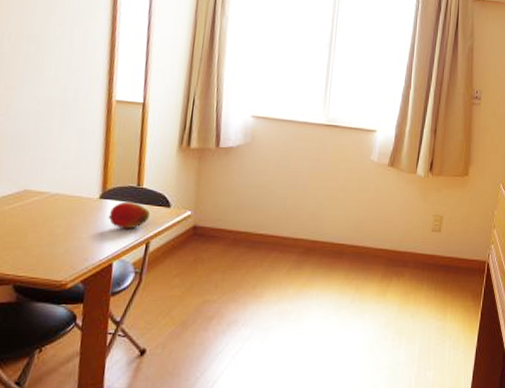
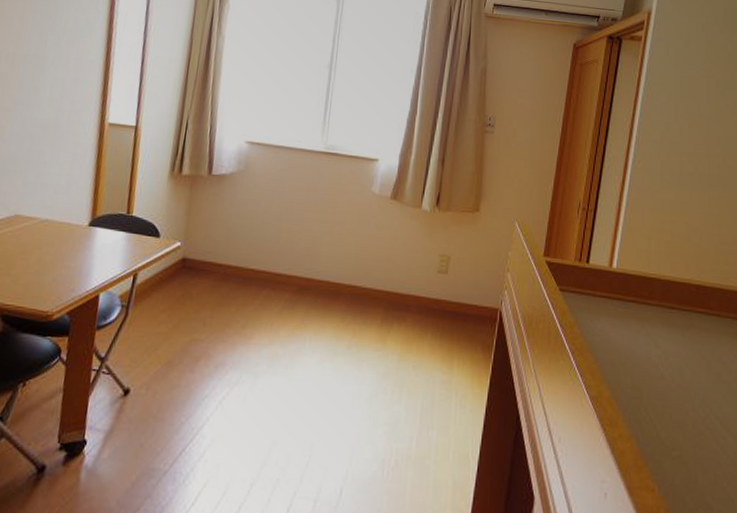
fruit: present [108,201,151,229] -> none [96,230,140,260]

